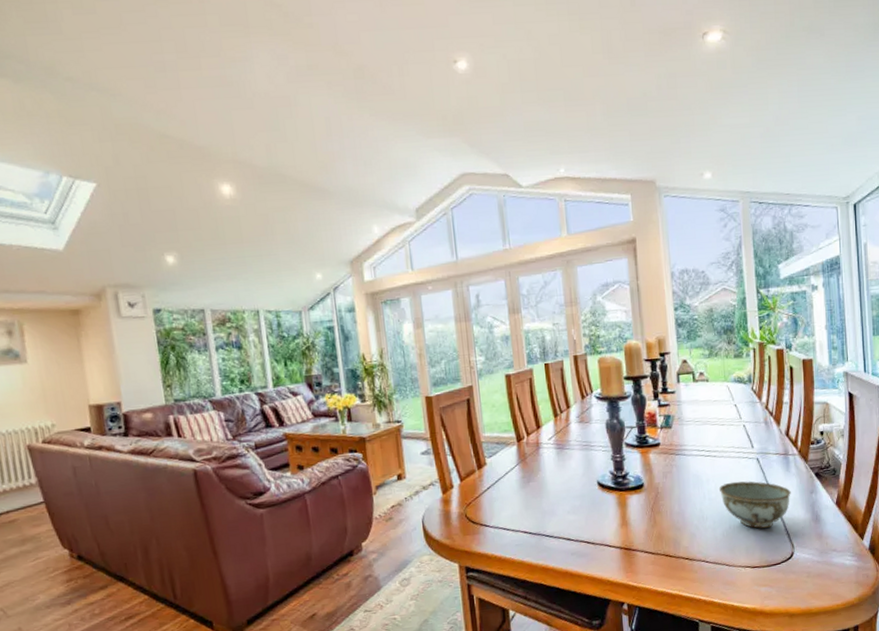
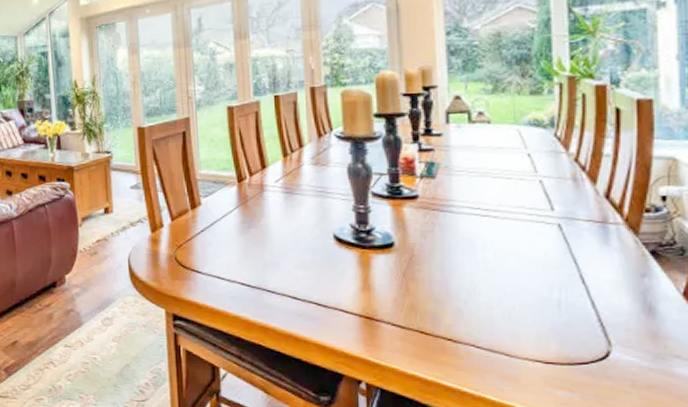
bowl: present [718,481,791,529] -> none [499,251,610,314]

